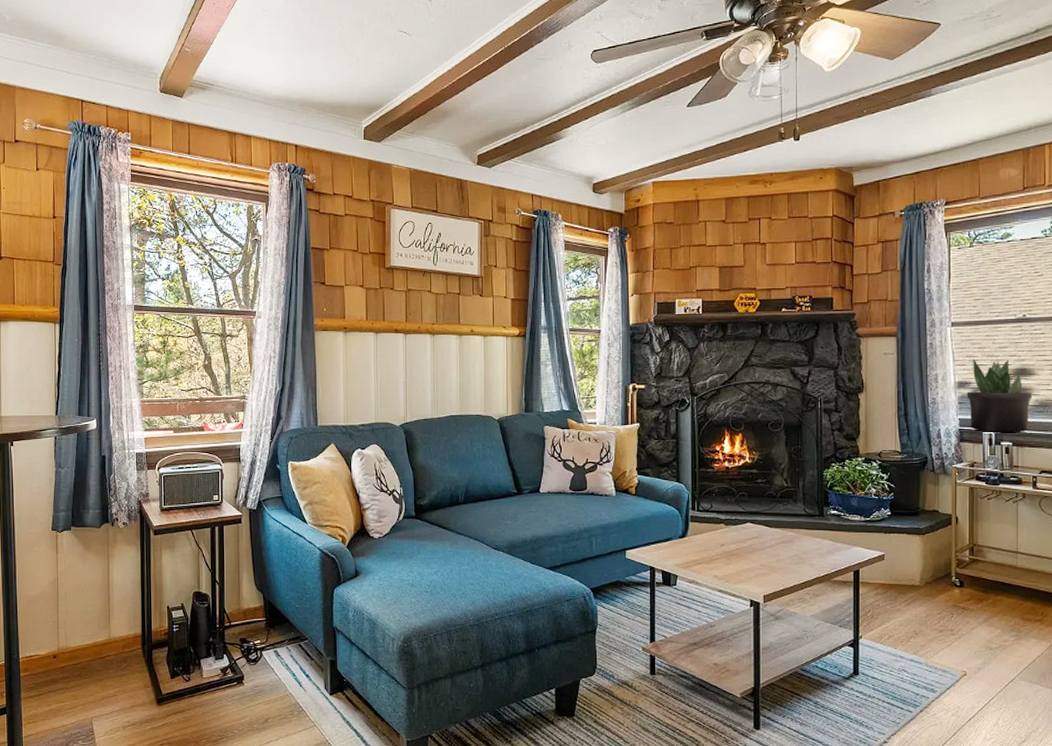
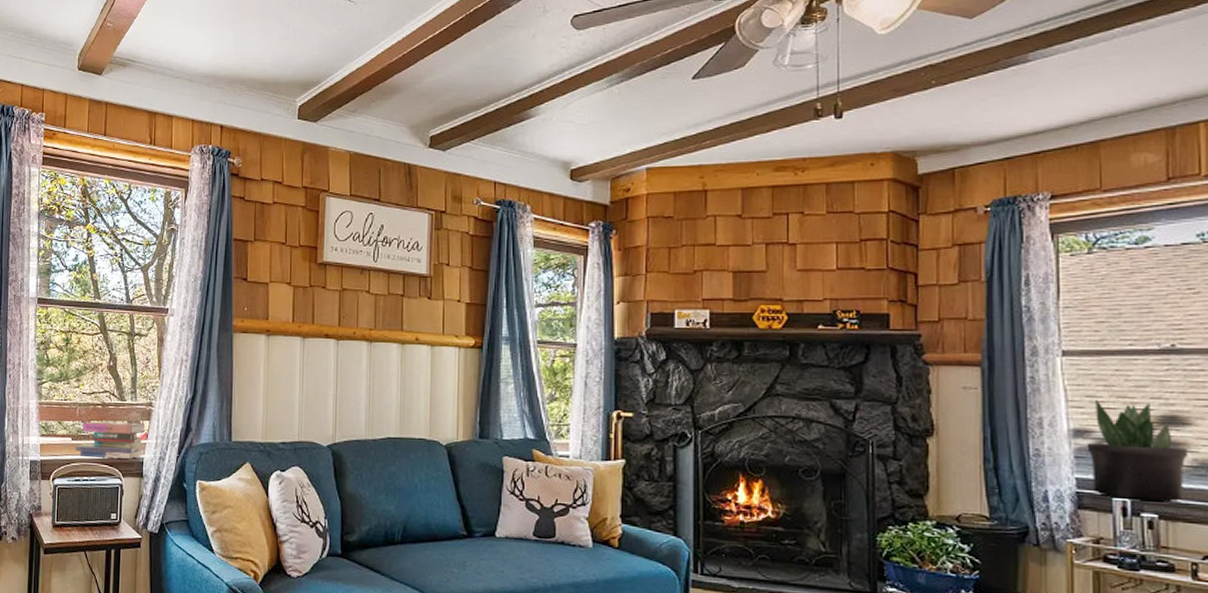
books: none [178,414,240,447] -> present [76,421,145,459]

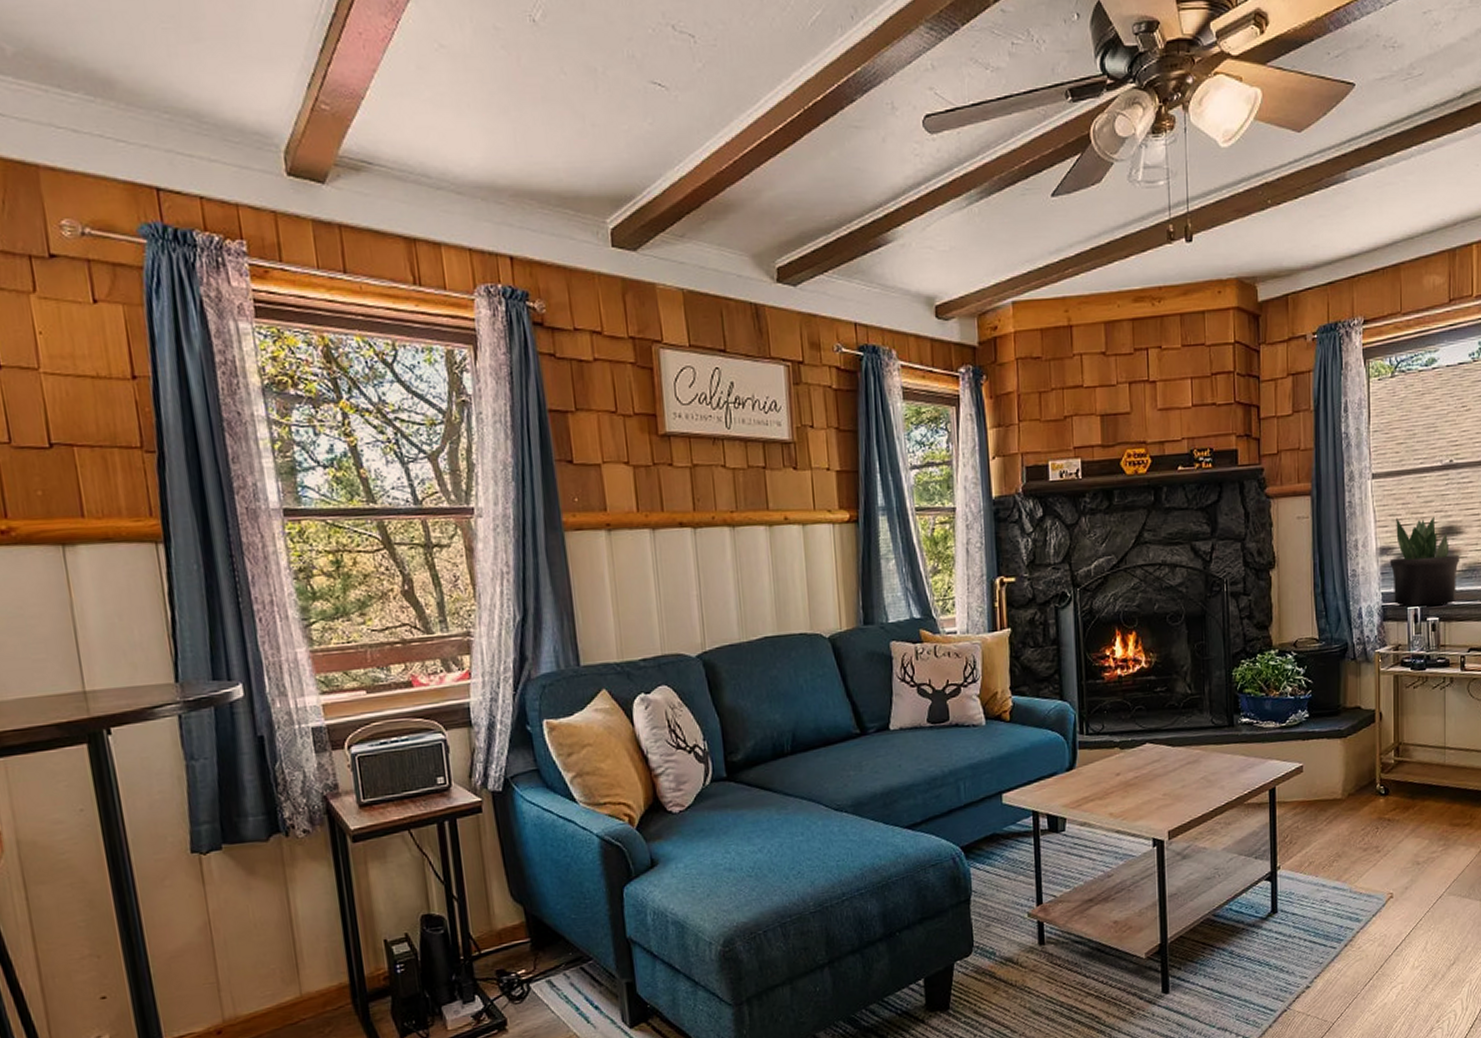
books: present [76,421,145,459] -> none [374,659,469,712]

